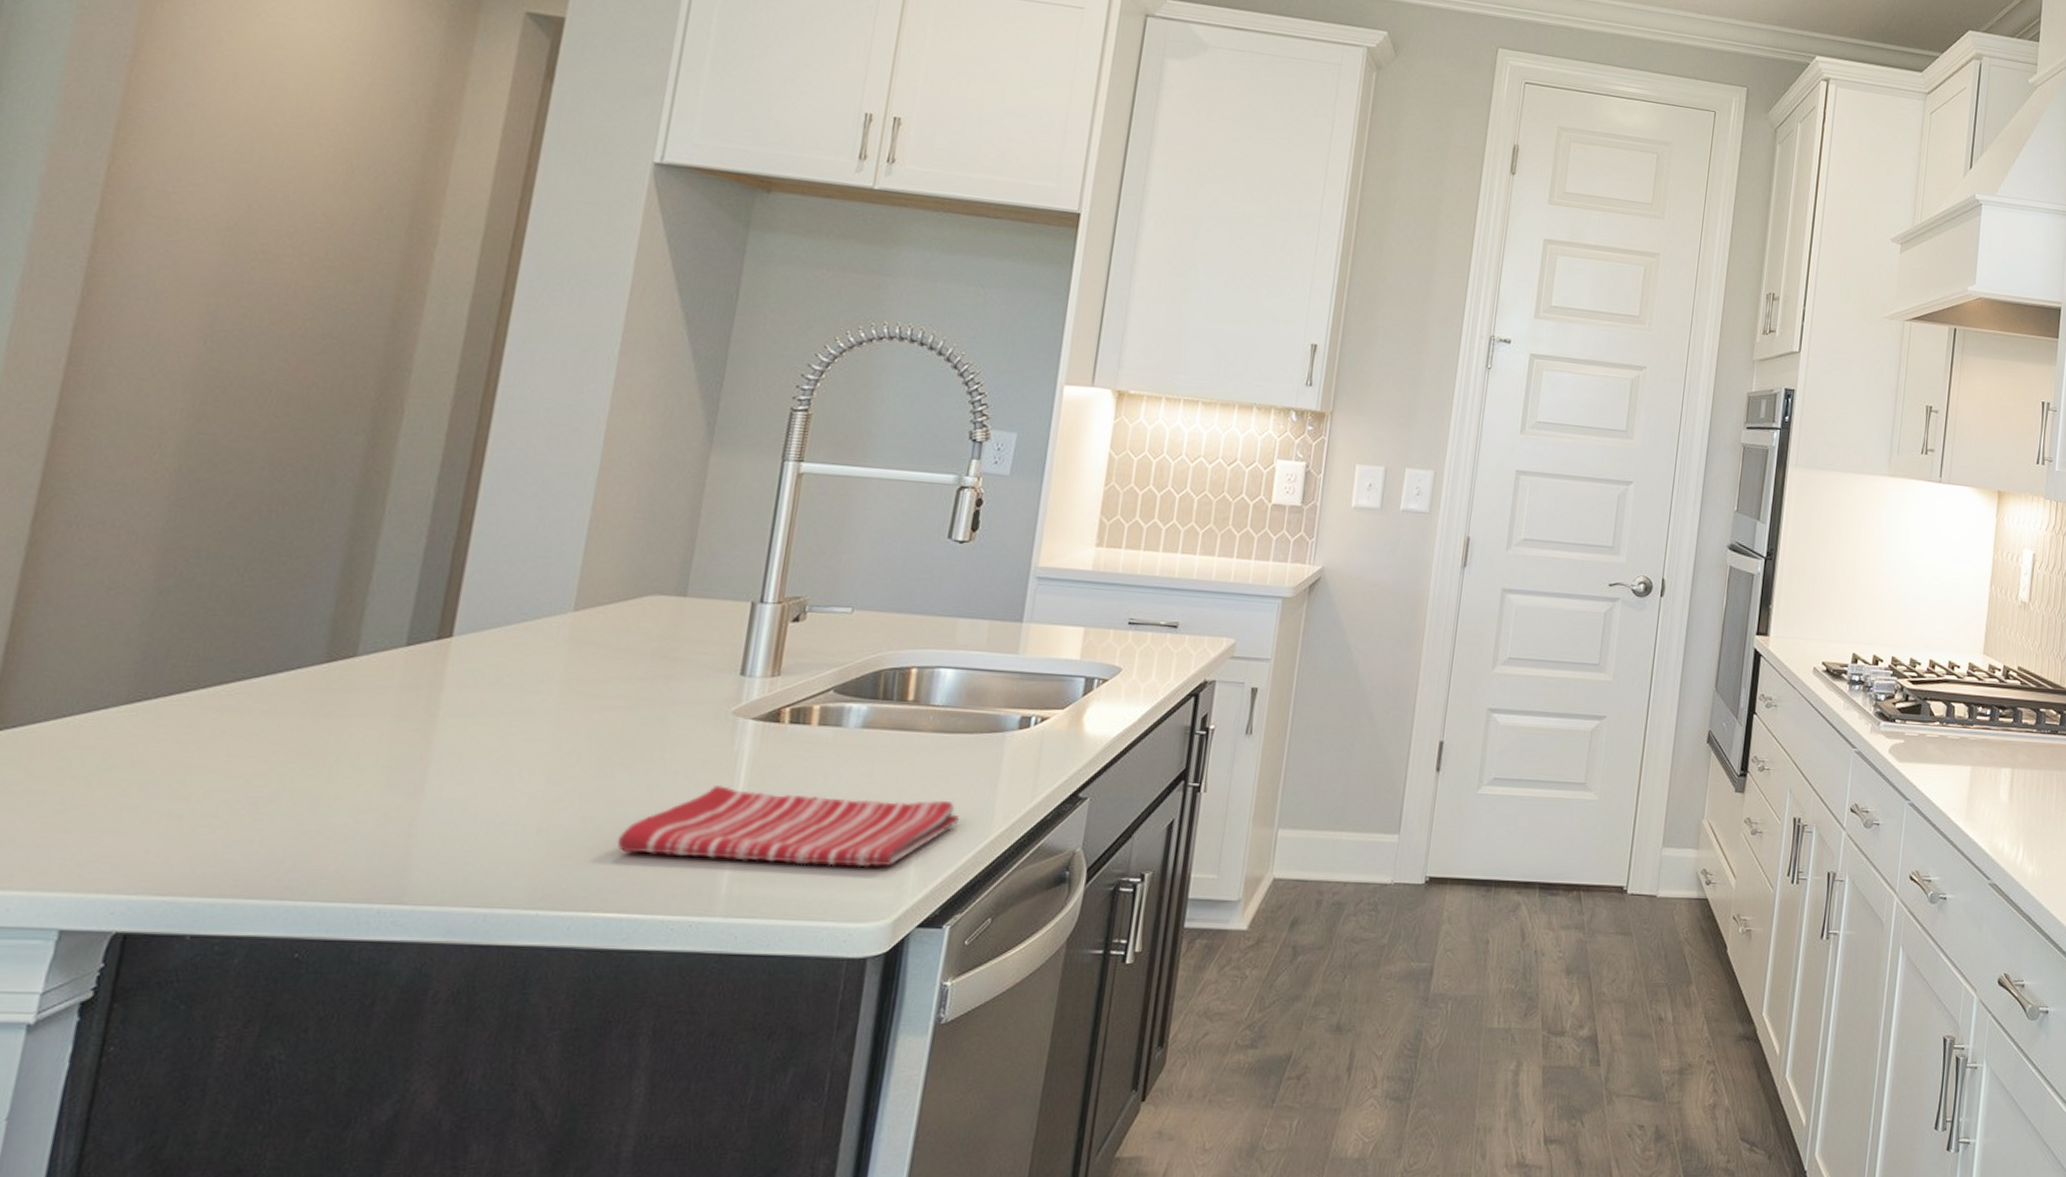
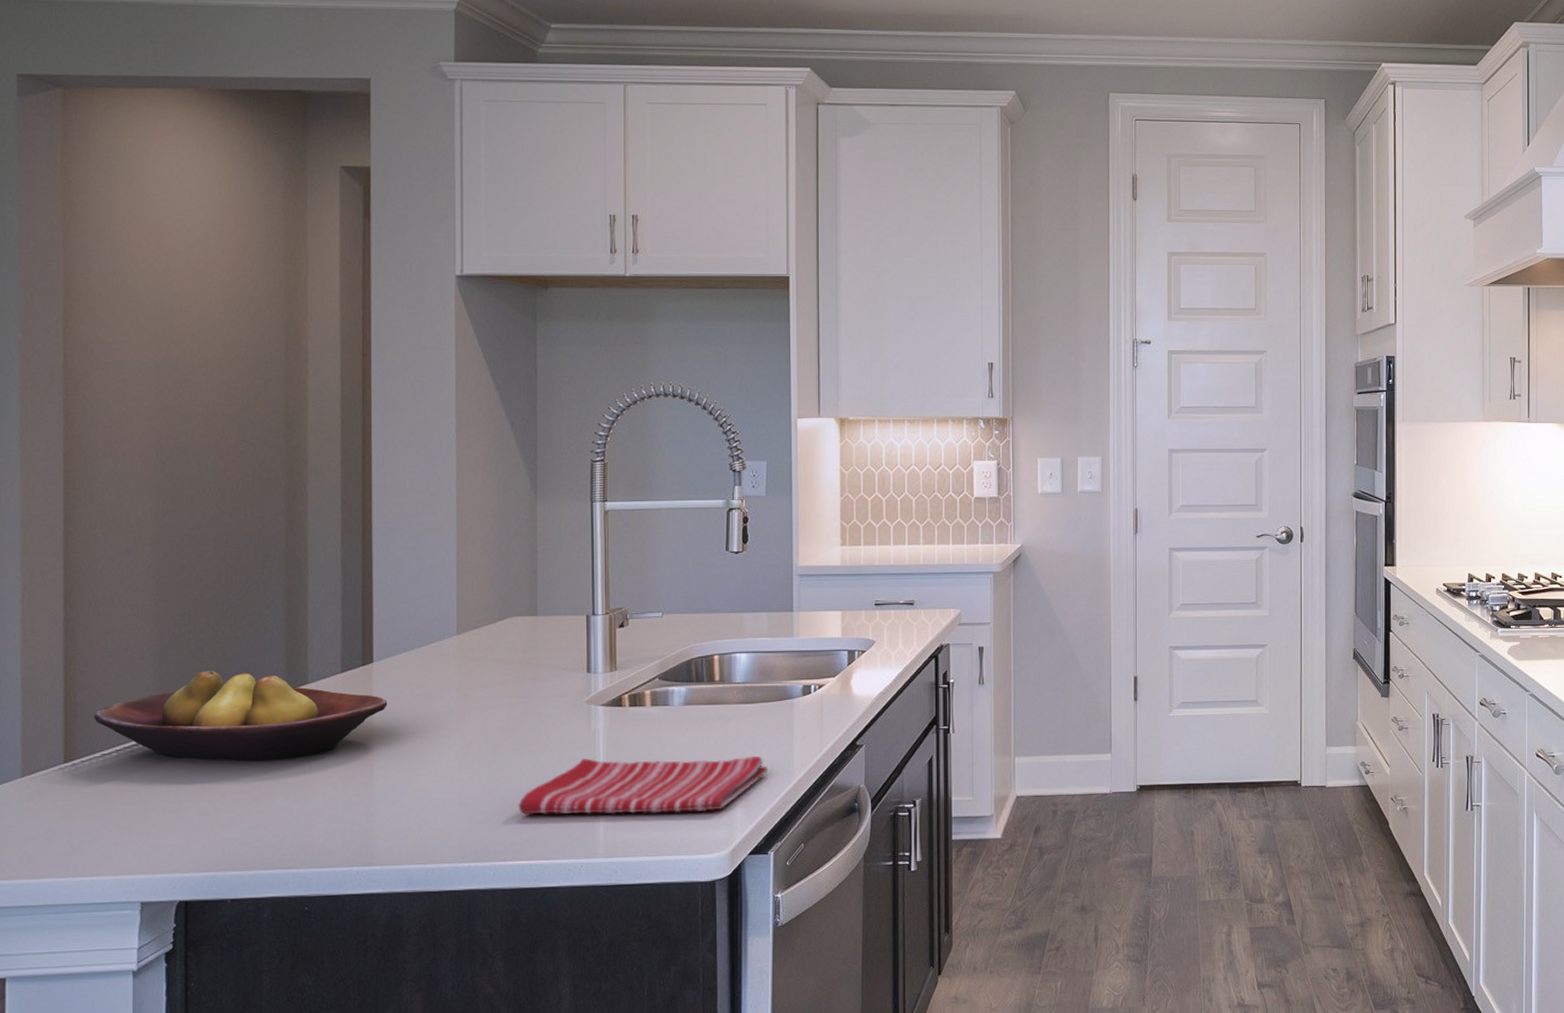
fruit bowl: none [43,626,463,755] -> present [94,670,388,762]

